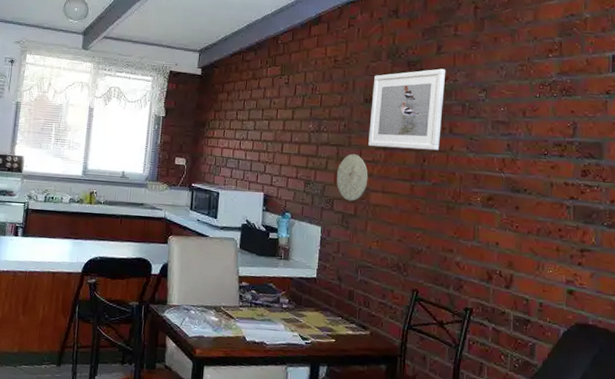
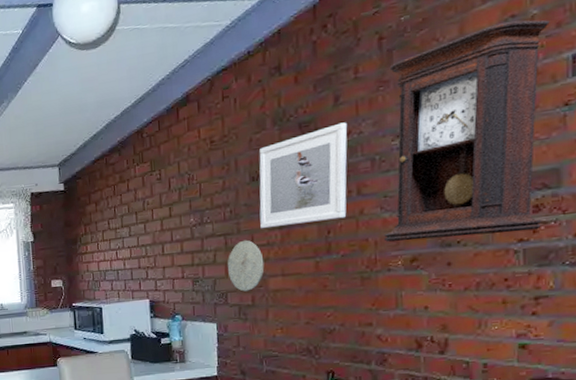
pendulum clock: none [468,18,597,191] -> present [384,19,550,242]

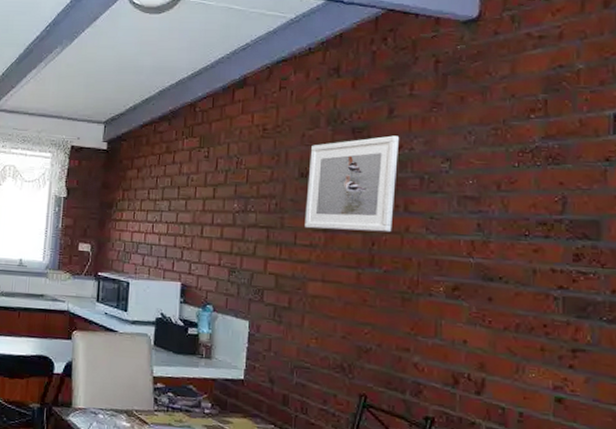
decorative plate: present [227,240,265,292] -> none [266,236,305,292]
pendulum clock: present [384,19,550,242] -> none [428,71,594,279]

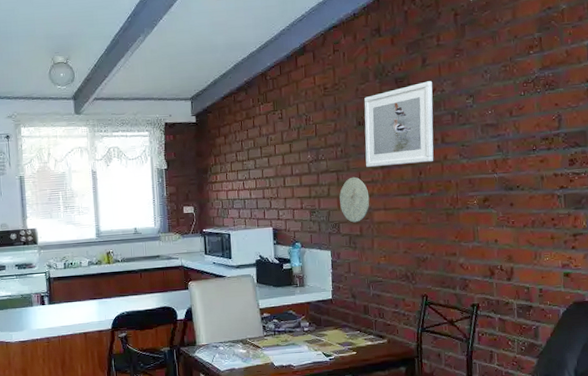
decorative plate: none [266,236,305,292] -> present [339,177,370,223]

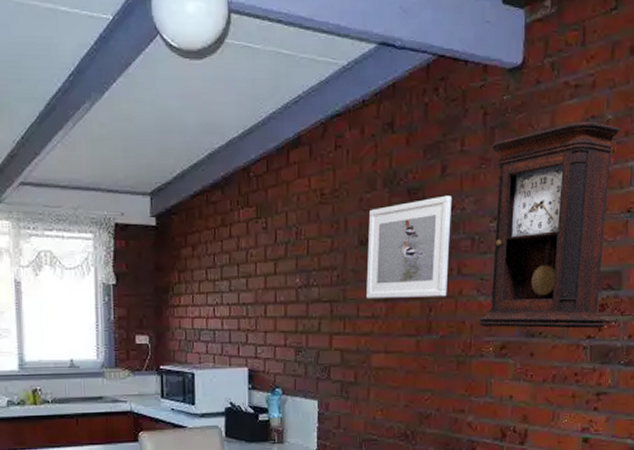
decorative plate: present [339,177,370,223] -> none [331,309,368,367]
pendulum clock: none [463,12,575,184] -> present [479,122,620,329]

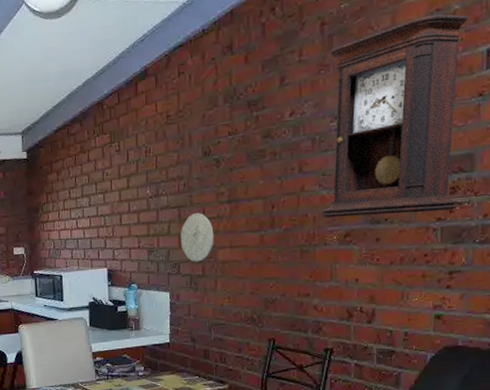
decorative plate: none [331,309,368,367] -> present [180,212,214,262]
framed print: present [366,195,452,299] -> none [211,102,292,202]

